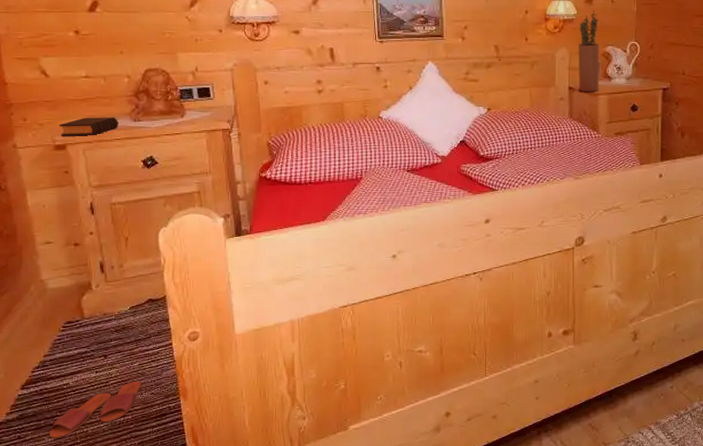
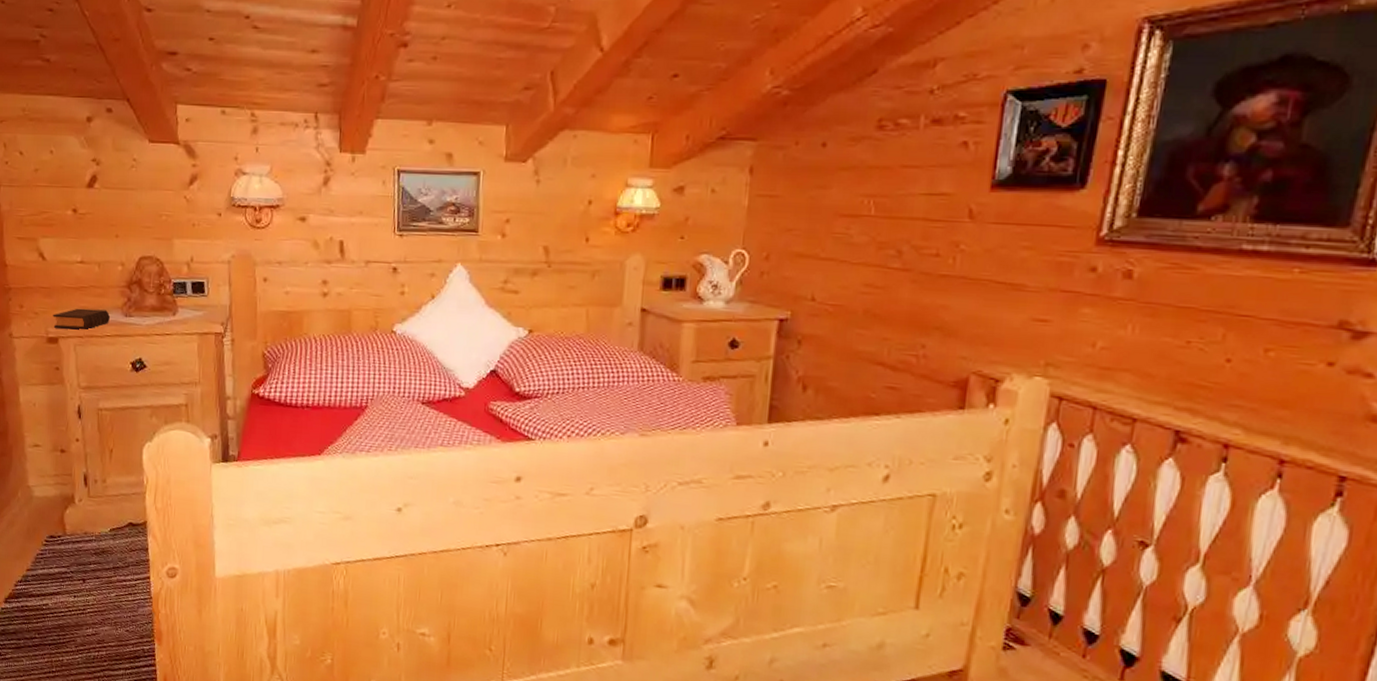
slippers: present [50,381,141,438] -> none [28,613,117,663]
vase: present [577,10,599,92] -> none [654,202,690,318]

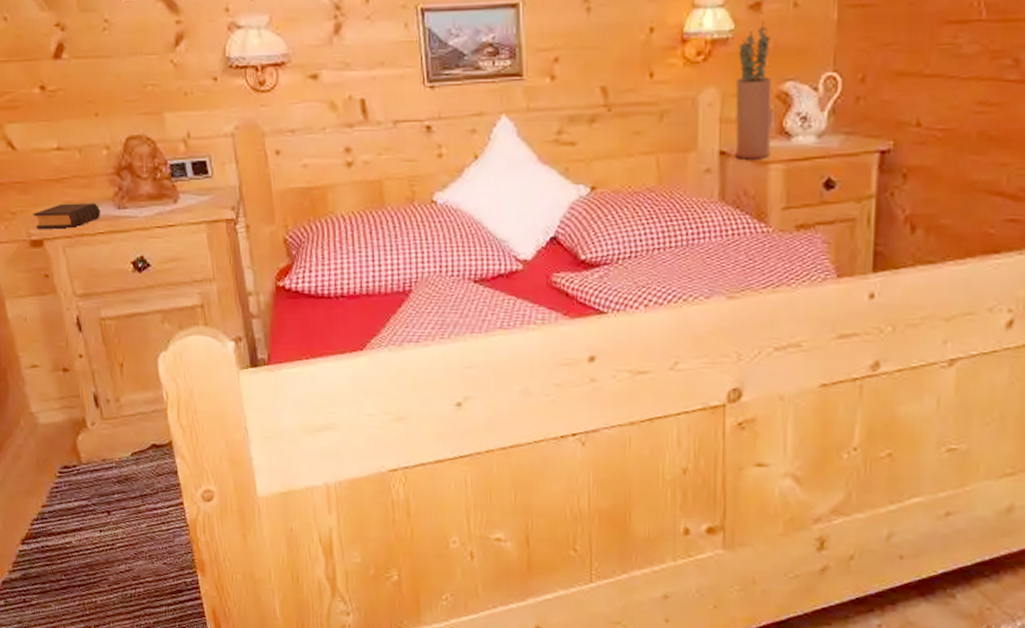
vase: none [654,202,690,318] -> present [735,21,771,159]

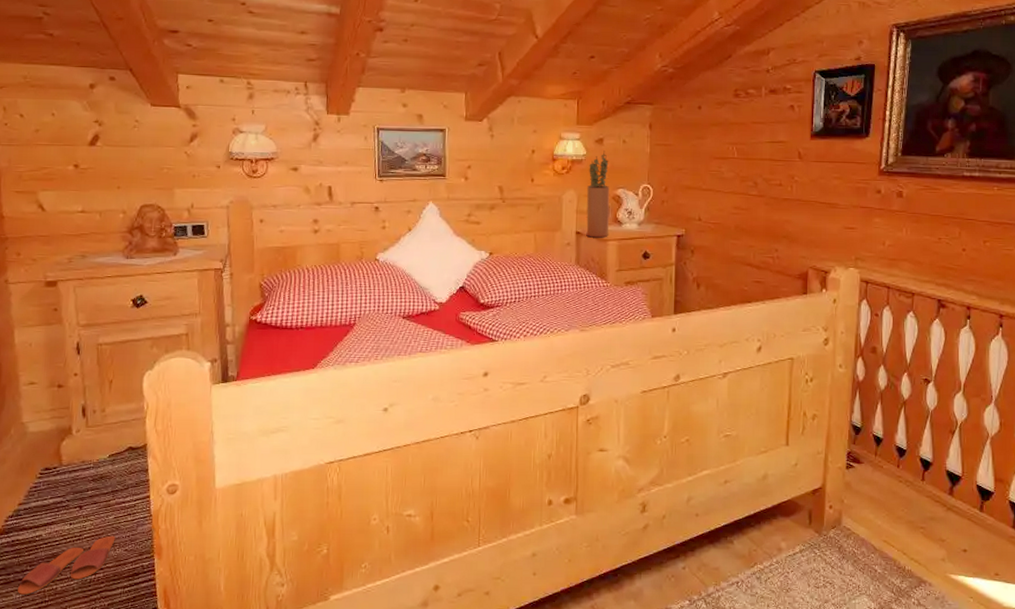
book: present [33,203,101,229] -> none [52,253,112,273]
slippers: none [56,546,152,607] -> present [18,535,115,595]

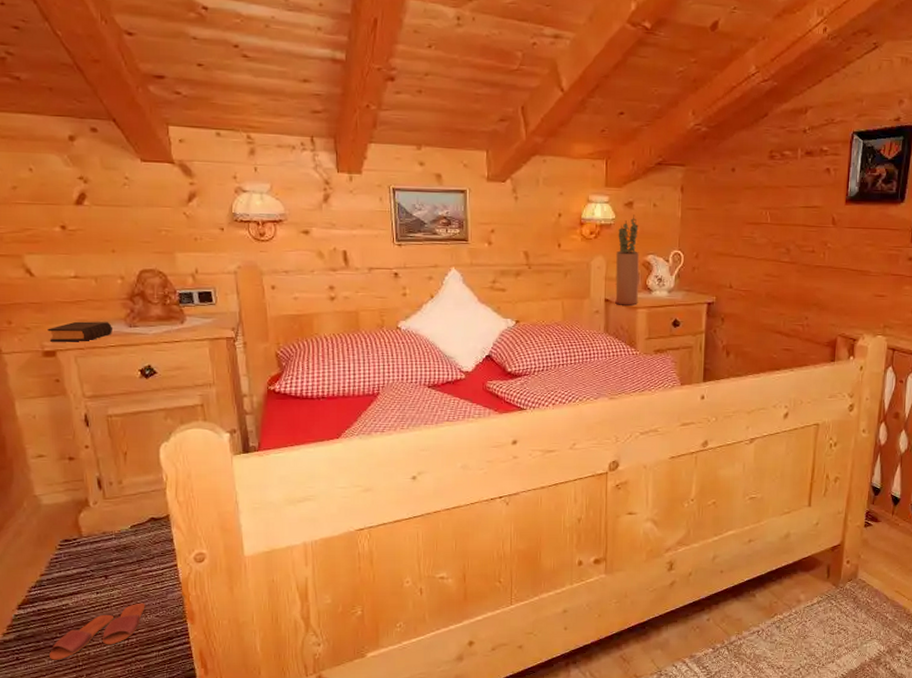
book: none [52,253,112,273] -> present [47,321,113,342]

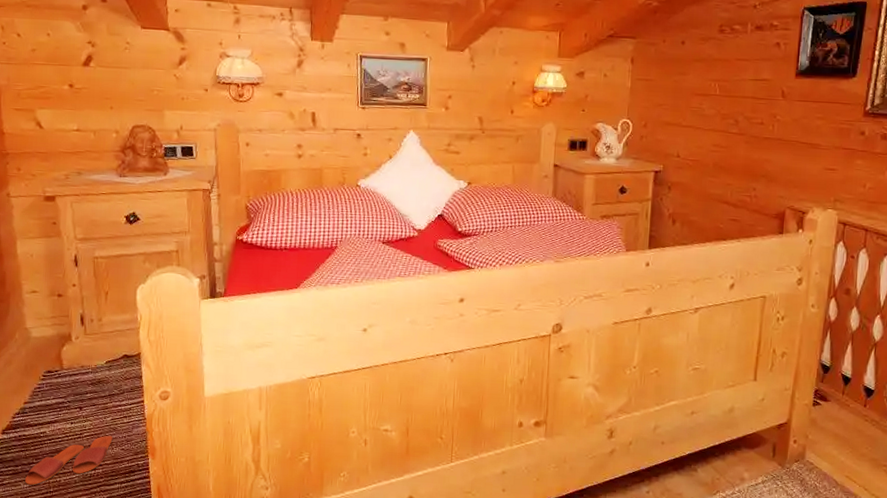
book: present [47,321,113,342] -> none [50,170,106,189]
vase: present [615,214,639,306] -> none [564,84,589,171]

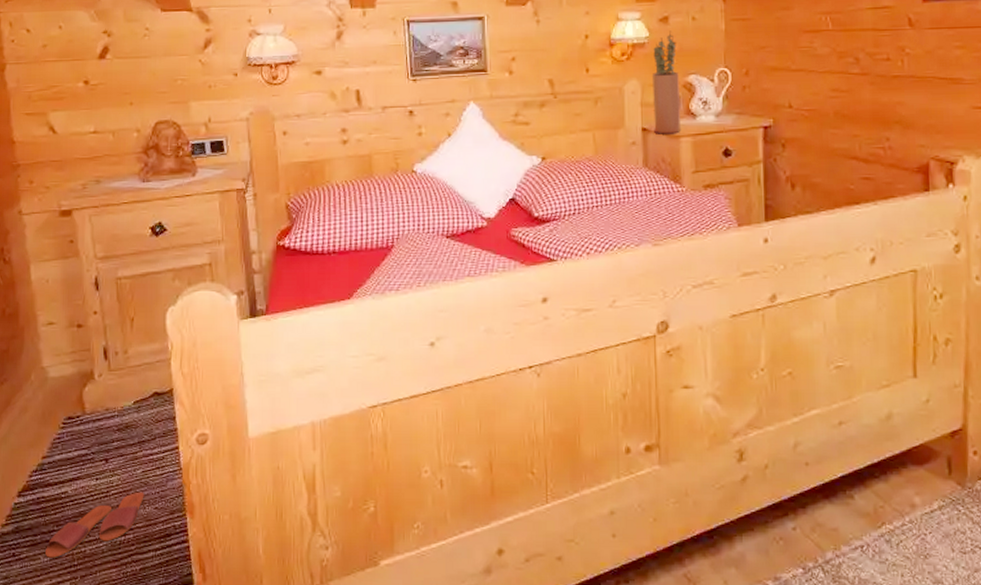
vase: none [564,84,589,171] -> present [651,30,680,134]

